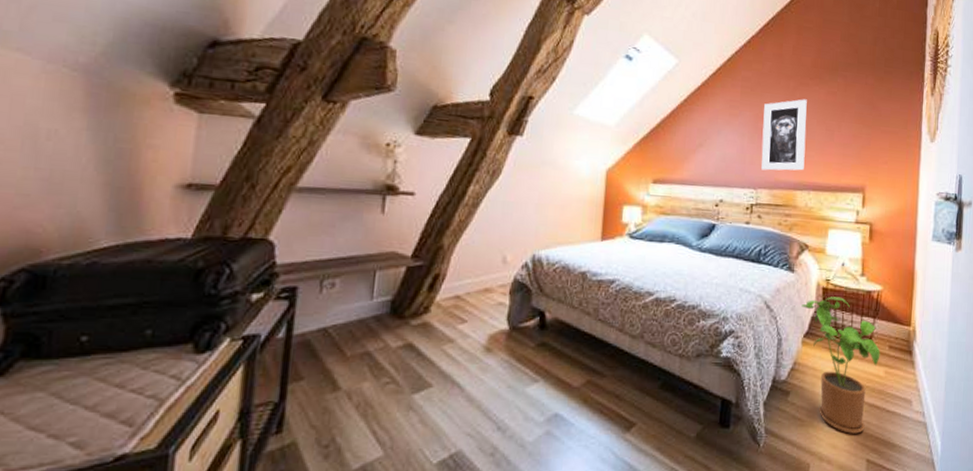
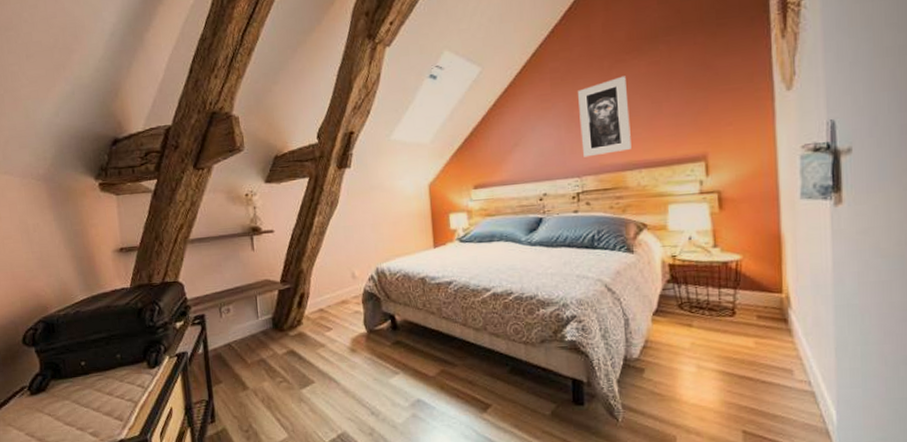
house plant: present [801,296,881,434] -> none [646,271,747,406]

